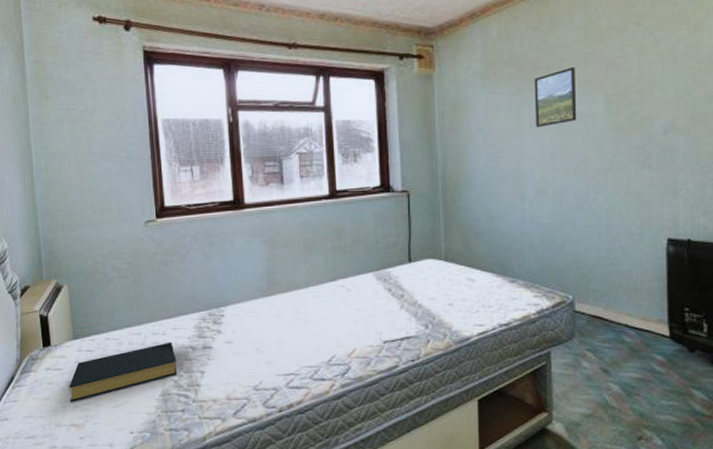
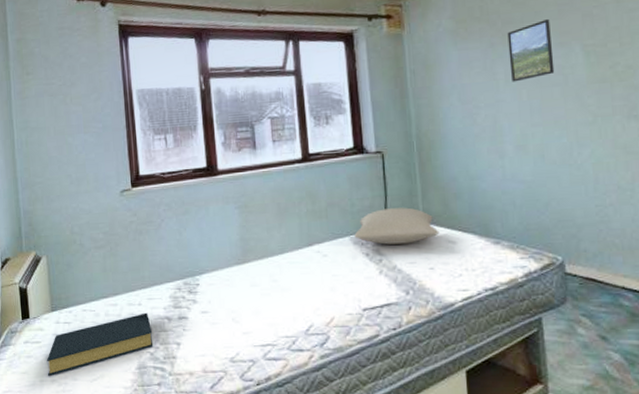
pillow: none [378,246,460,281] -> present [354,207,440,245]

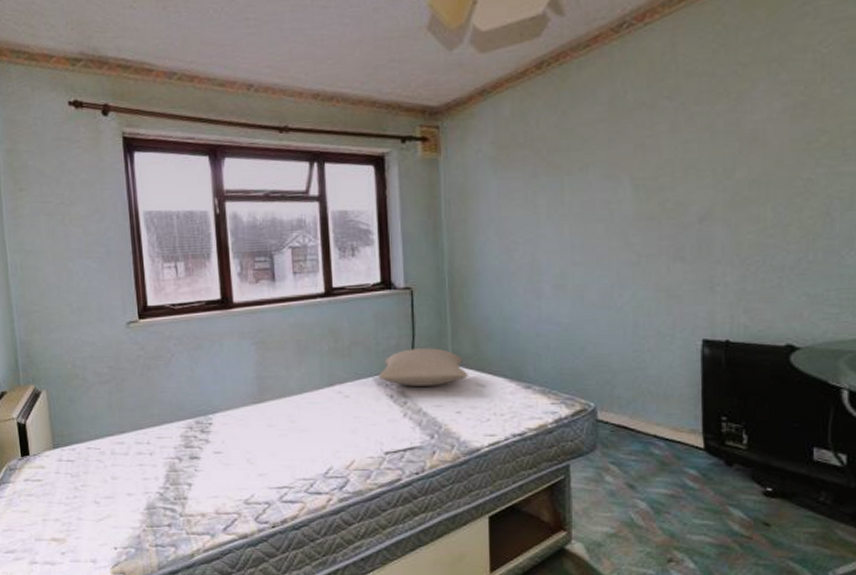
hardback book: present [46,312,154,376] -> none [48,452,163,515]
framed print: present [507,18,555,82] -> none [552,147,600,216]

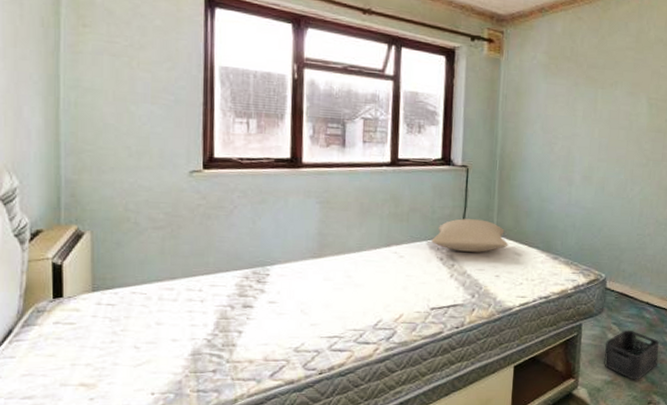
storage bin: none [602,470,677,532] -> present [604,329,659,380]

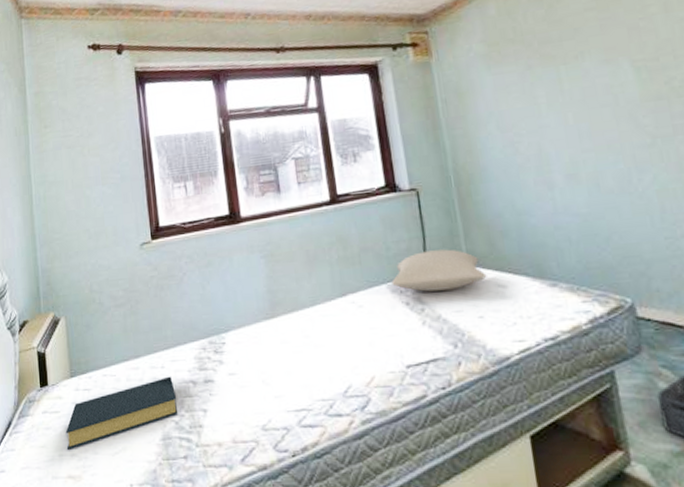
hardback book: none [80,299,212,360] -> present [65,376,178,450]

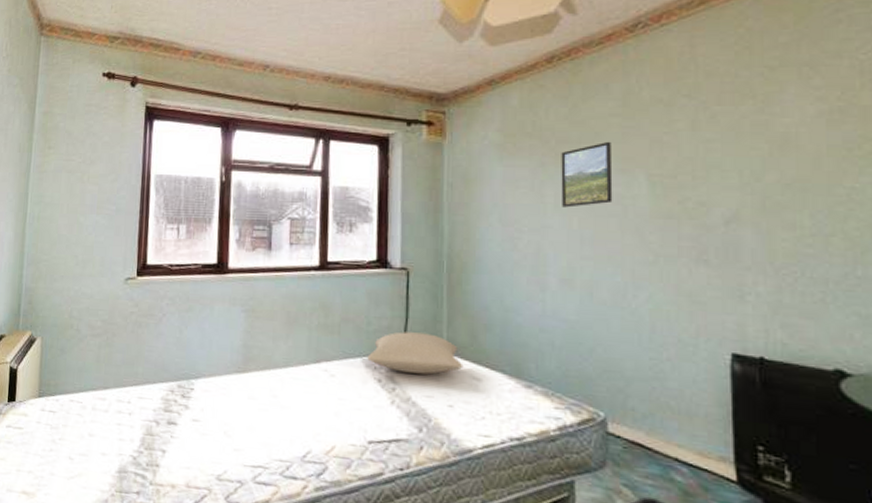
hardback book: present [65,376,178,450] -> none [24,412,138,467]
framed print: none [545,35,603,106] -> present [561,141,613,208]

